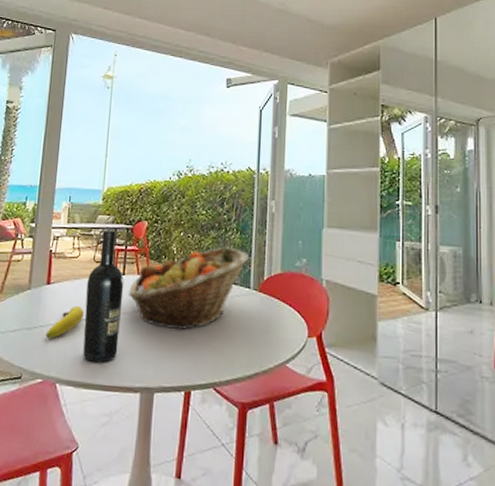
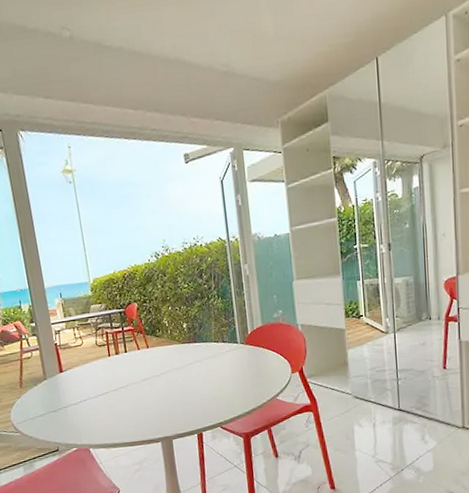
fruit: present [45,305,84,338] -> none [69,385,99,415]
wine bottle: present [83,229,124,364] -> none [95,316,135,428]
fruit basket: present [129,247,250,330] -> none [133,312,233,389]

